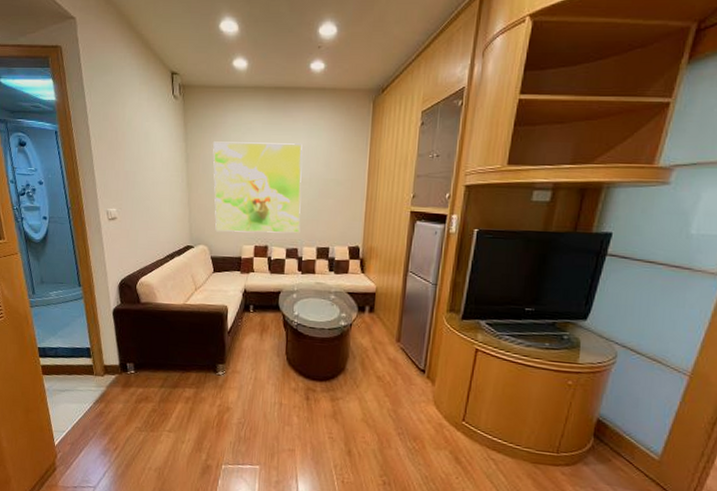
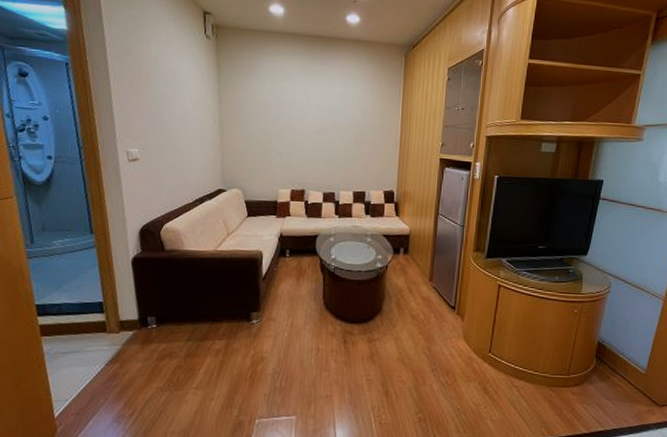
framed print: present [213,141,302,233] -> none [248,84,339,178]

